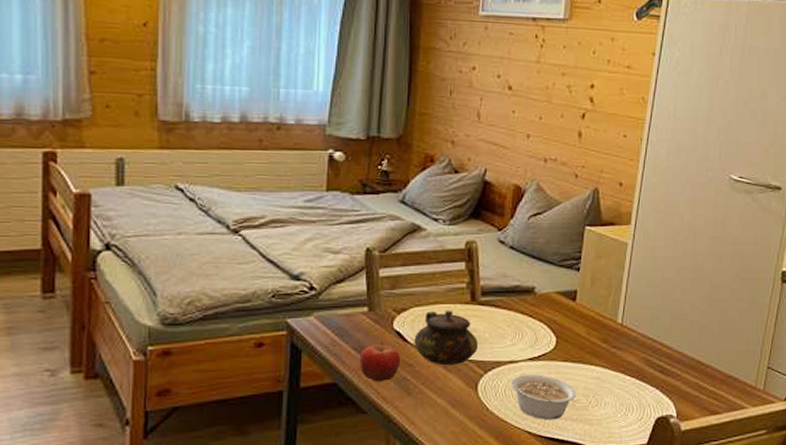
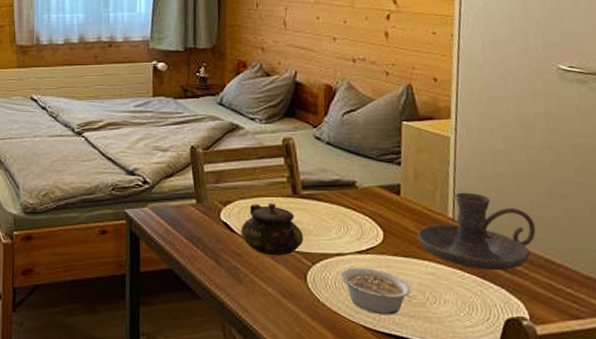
fruit: present [359,341,401,383] -> none [191,231,230,270]
candle holder: none [587,298,692,372] -> present [417,192,536,270]

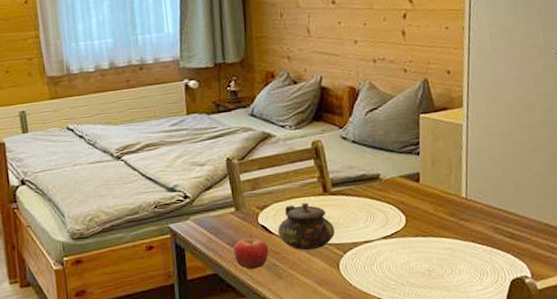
fruit: none [191,231,230,270] -> present [233,235,269,270]
legume: present [341,268,412,315] -> none [369,250,432,290]
candle holder: present [417,192,536,270] -> none [435,172,537,240]

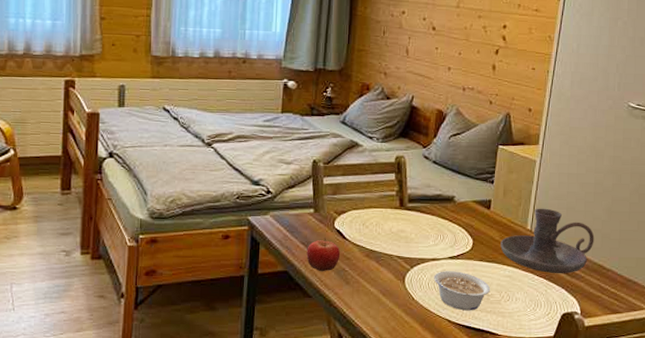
teapot: present [277,202,335,250] -> none [351,213,405,260]
legume: none [369,250,432,290] -> present [434,271,491,311]
candle holder: none [435,172,537,240] -> present [500,208,595,273]

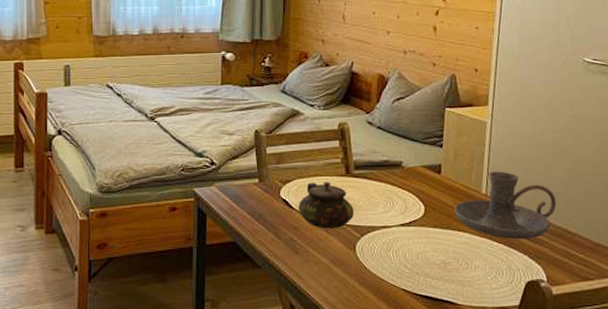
fruit: present [306,238,341,272] -> none [253,208,288,242]
teapot: none [351,213,405,260] -> present [298,181,354,229]
legume: present [434,271,491,311] -> none [386,239,447,280]

